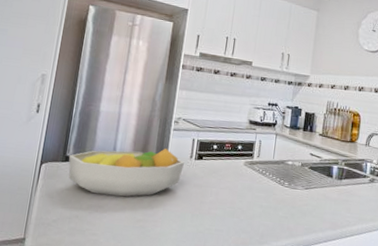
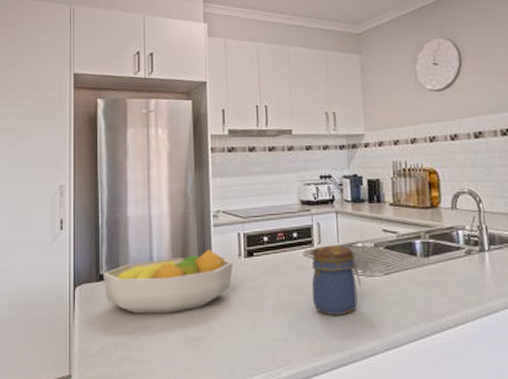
jar: none [245,159,288,217] -> present [311,245,362,315]

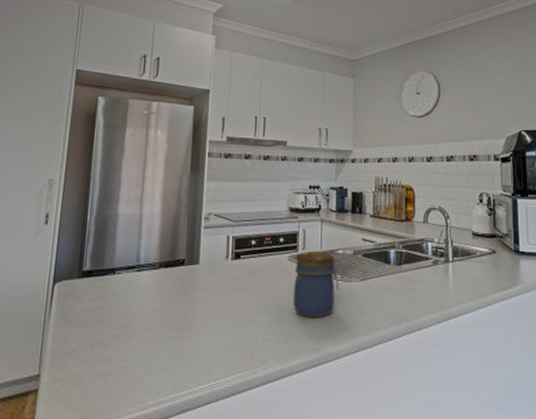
fruit bowl: present [102,248,234,314] -> none [85,249,221,312]

